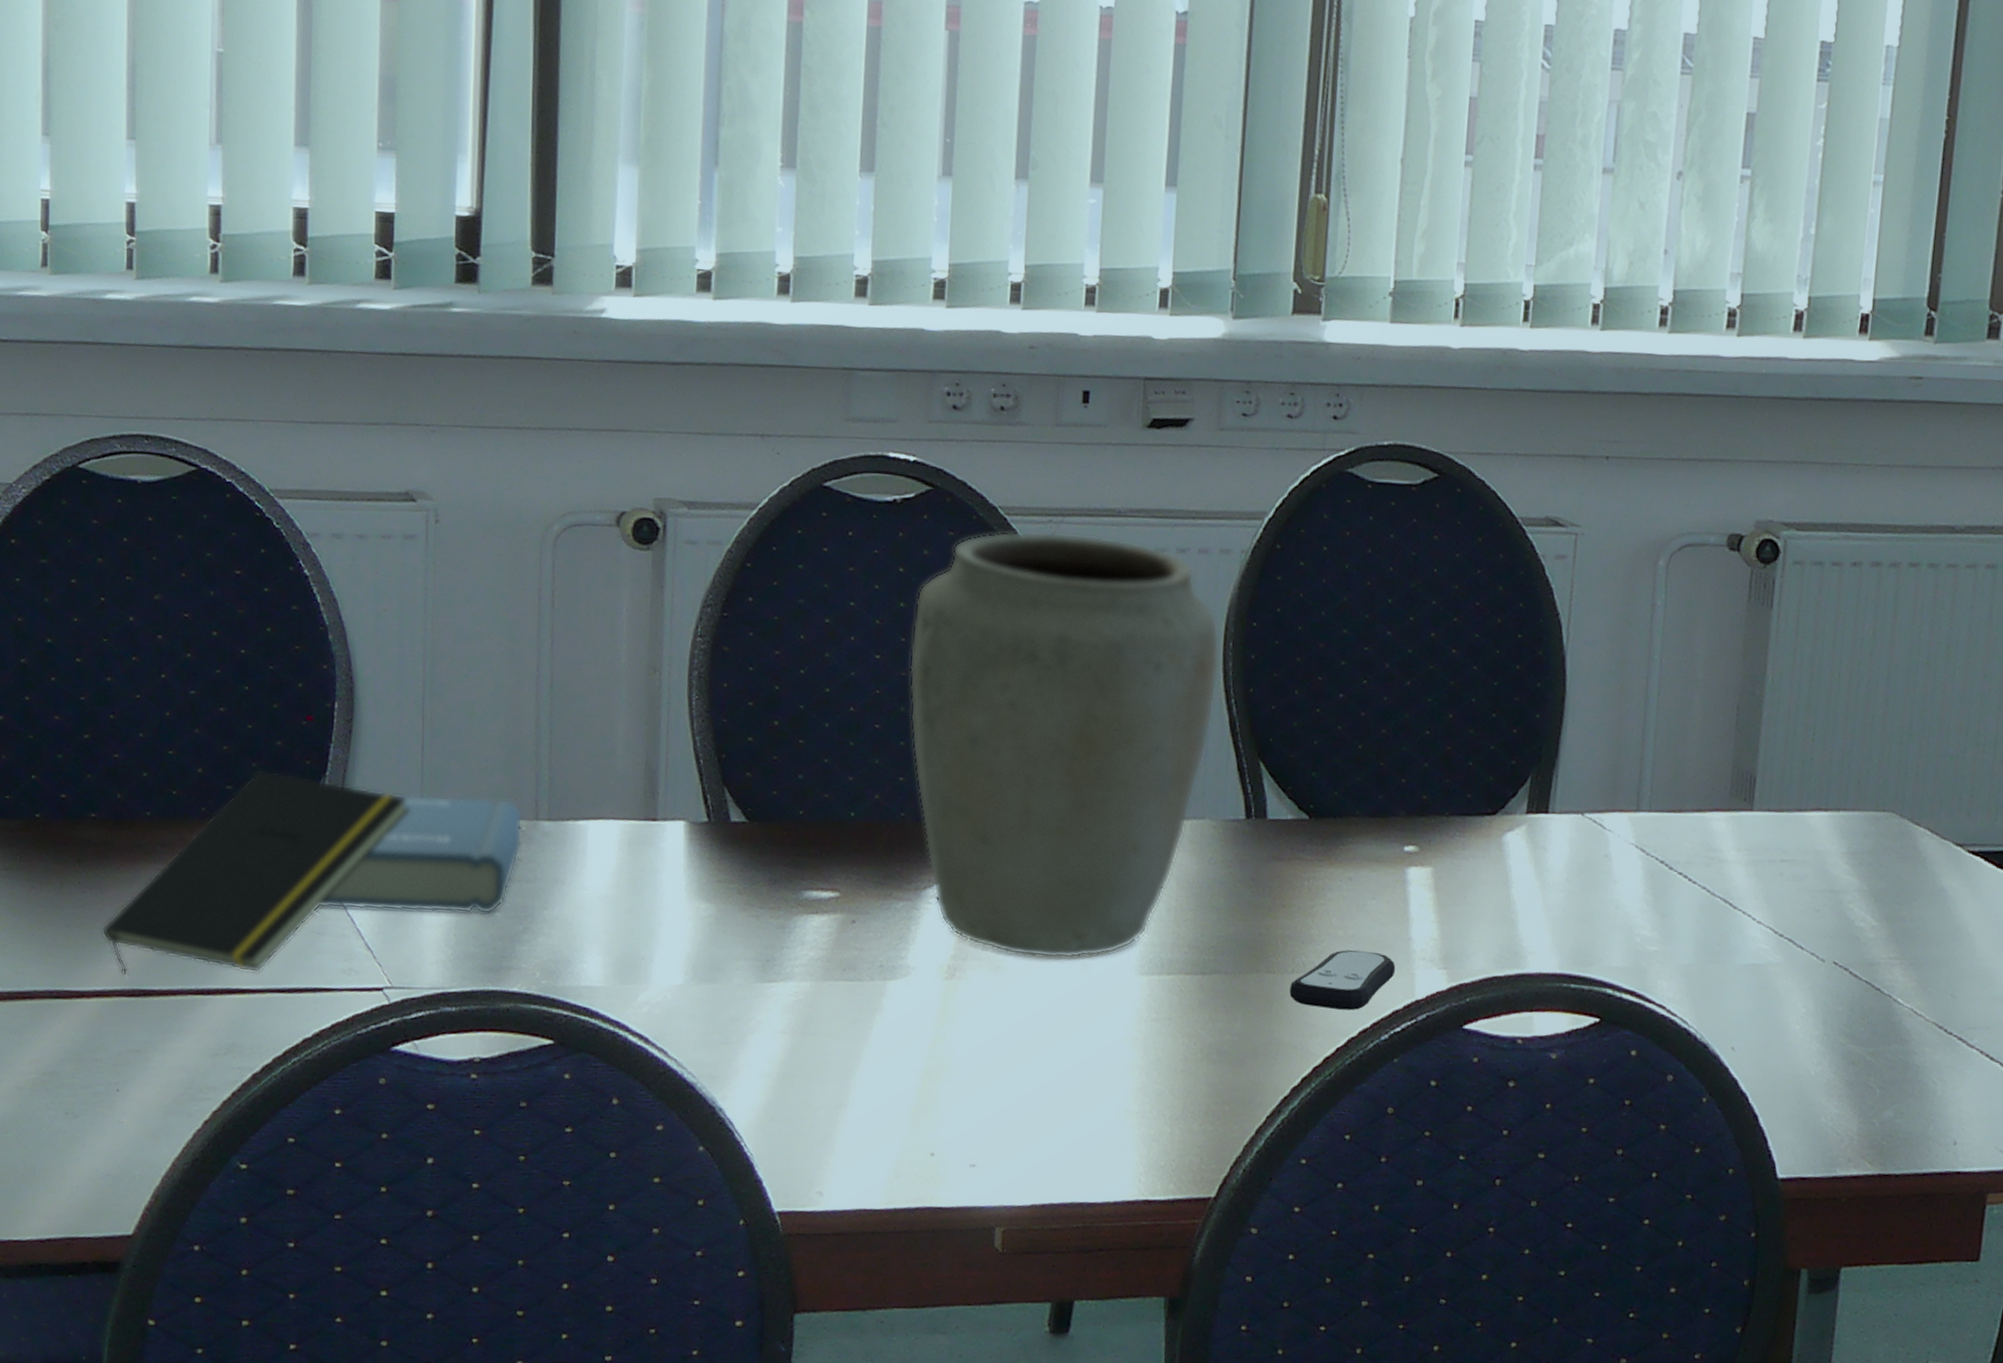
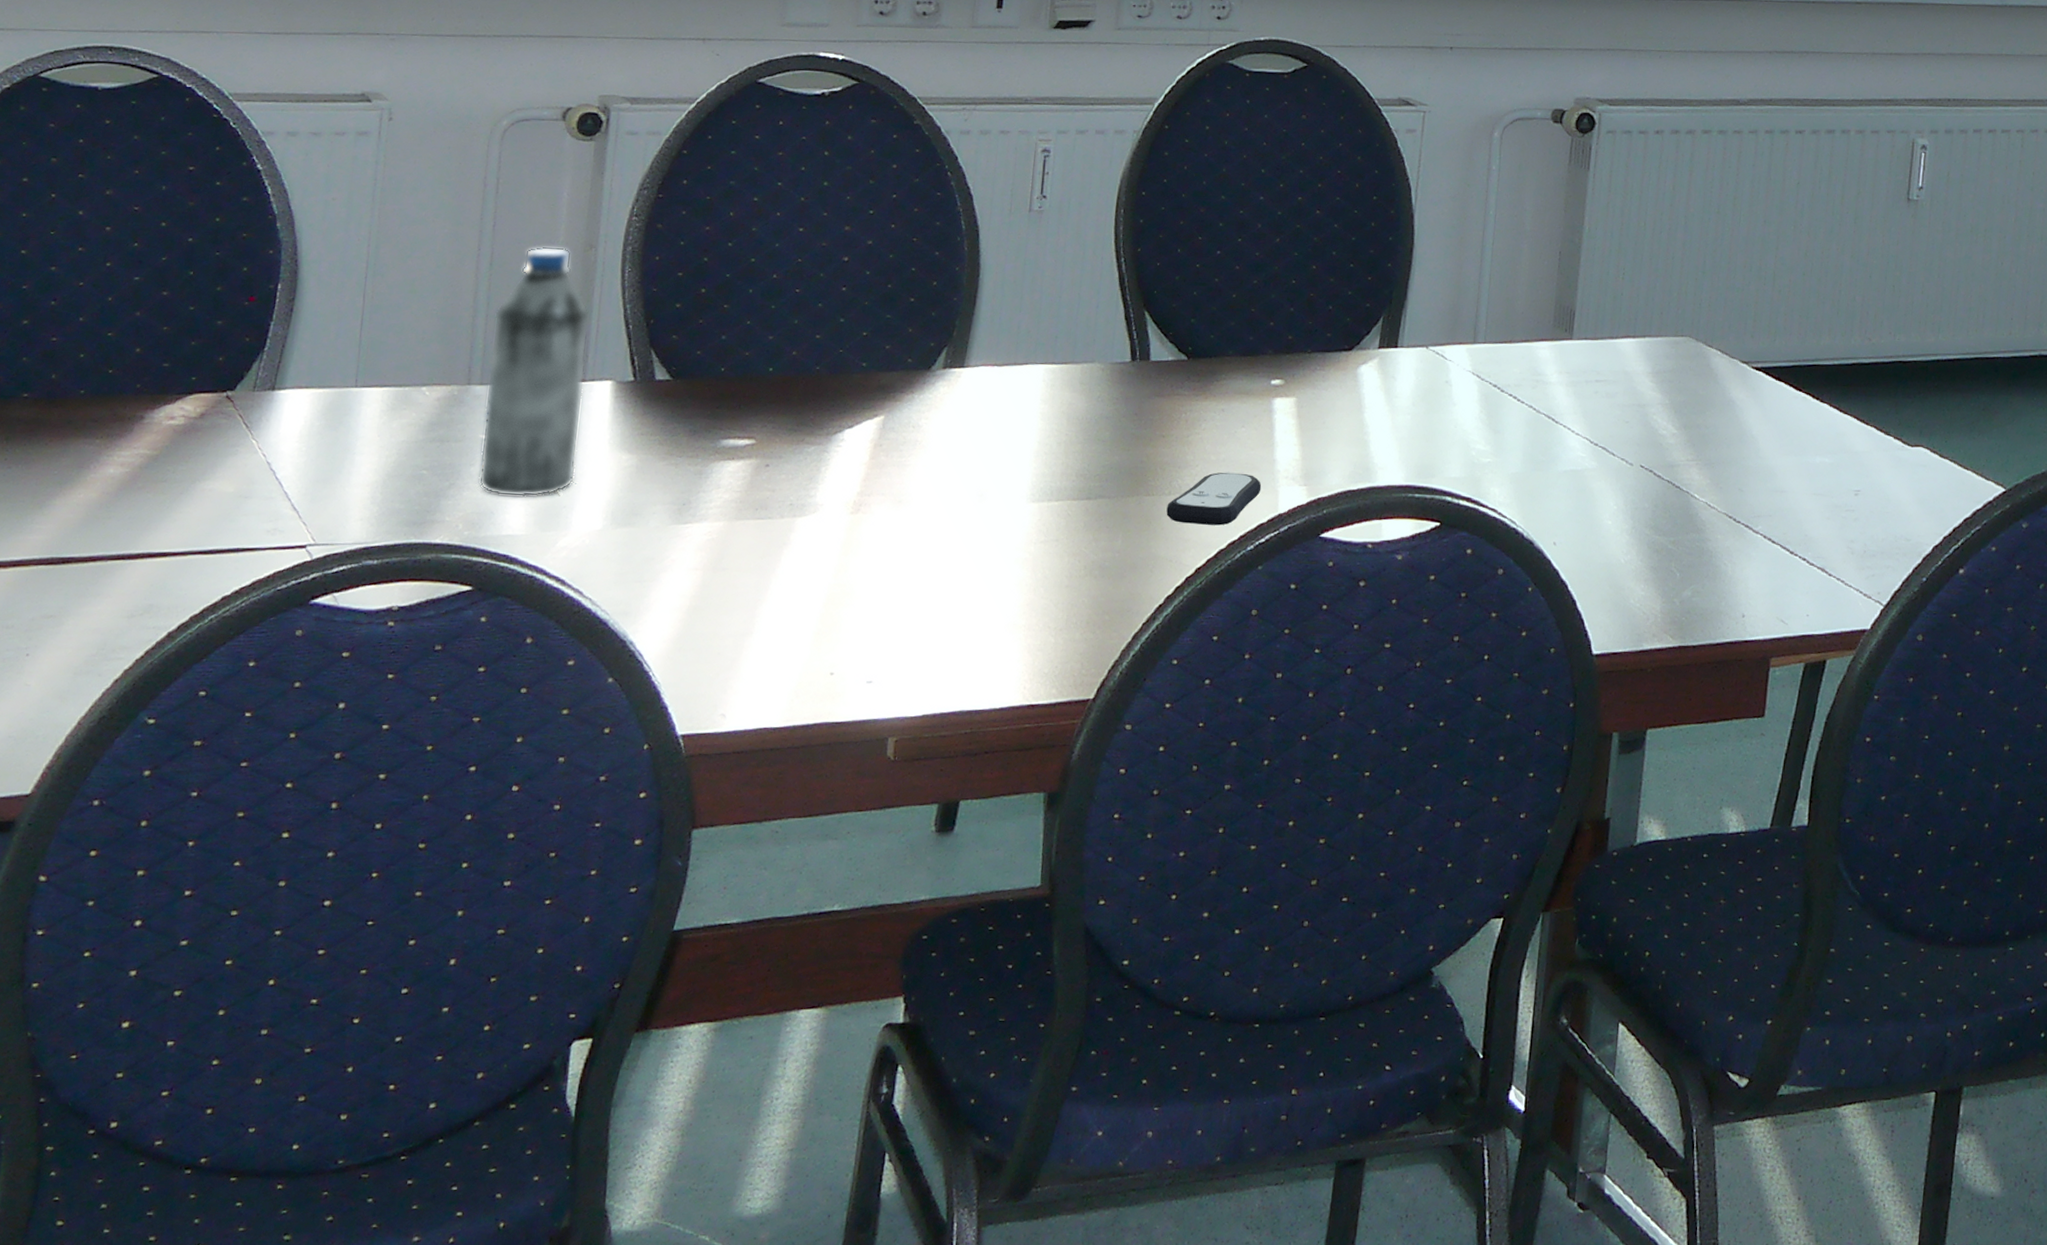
notepad: present [101,769,410,975] -> none [24,347,345,544]
hardback book: present [320,794,523,915] -> none [249,365,456,474]
water bottle: none [553,668,658,946] -> present [478,246,590,498]
vase: present [909,531,1220,959] -> none [828,117,1112,492]

